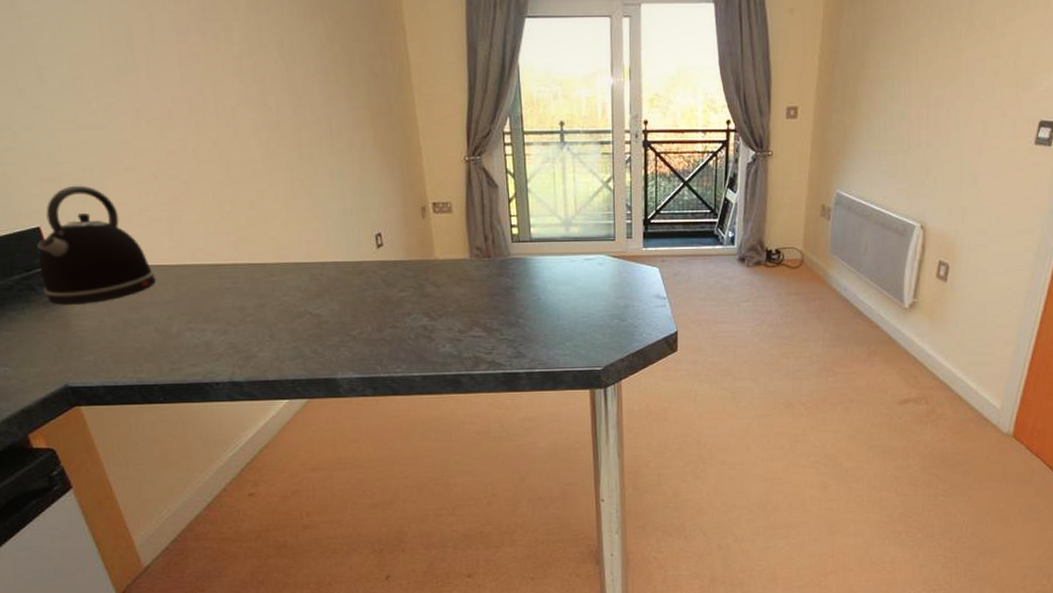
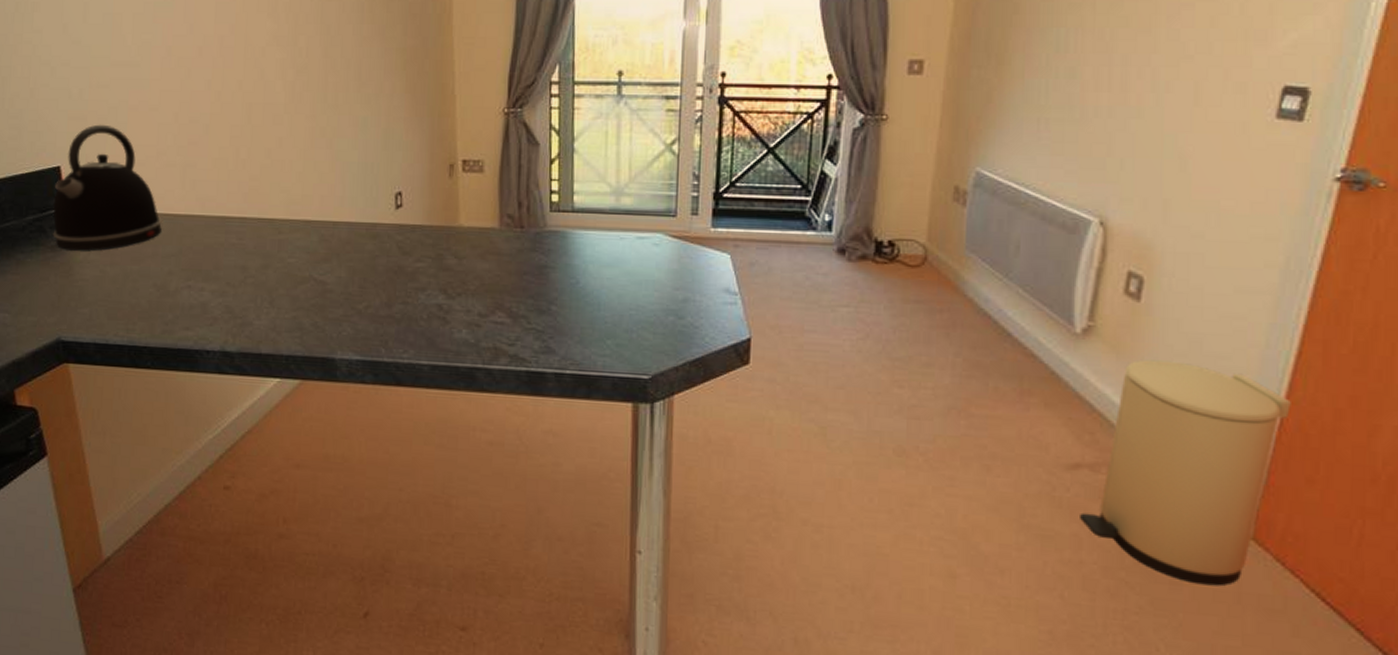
pedal bin: none [908,322,1039,471] -> present [1080,359,1291,586]

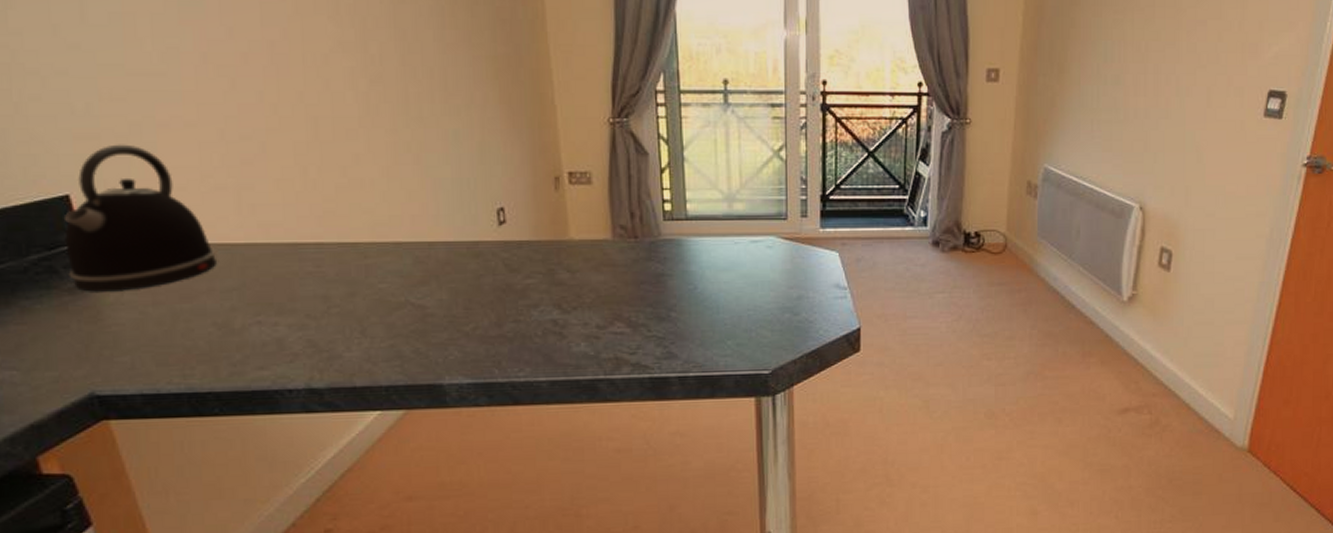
pedal bin: present [1080,359,1291,586] -> none [1129,318,1274,492]

